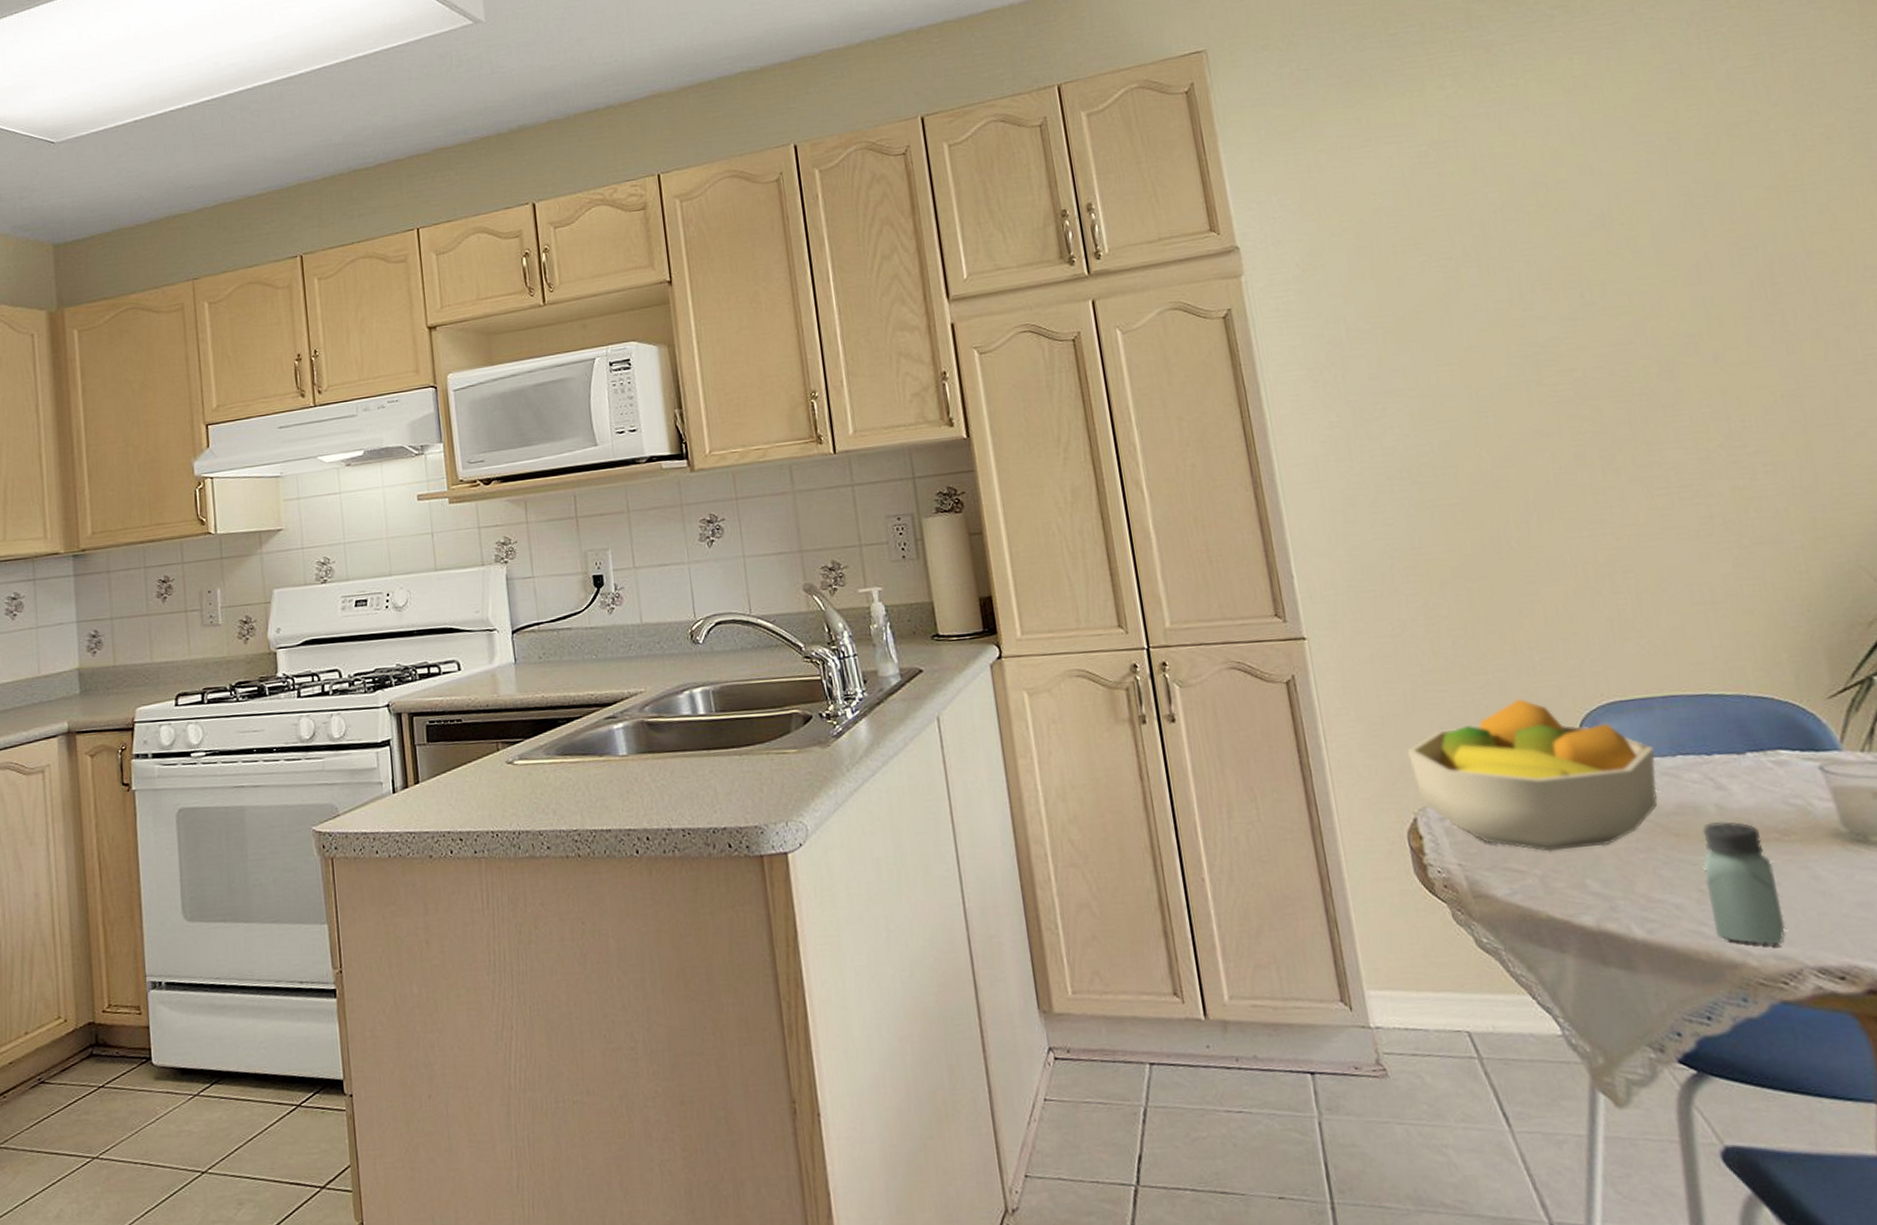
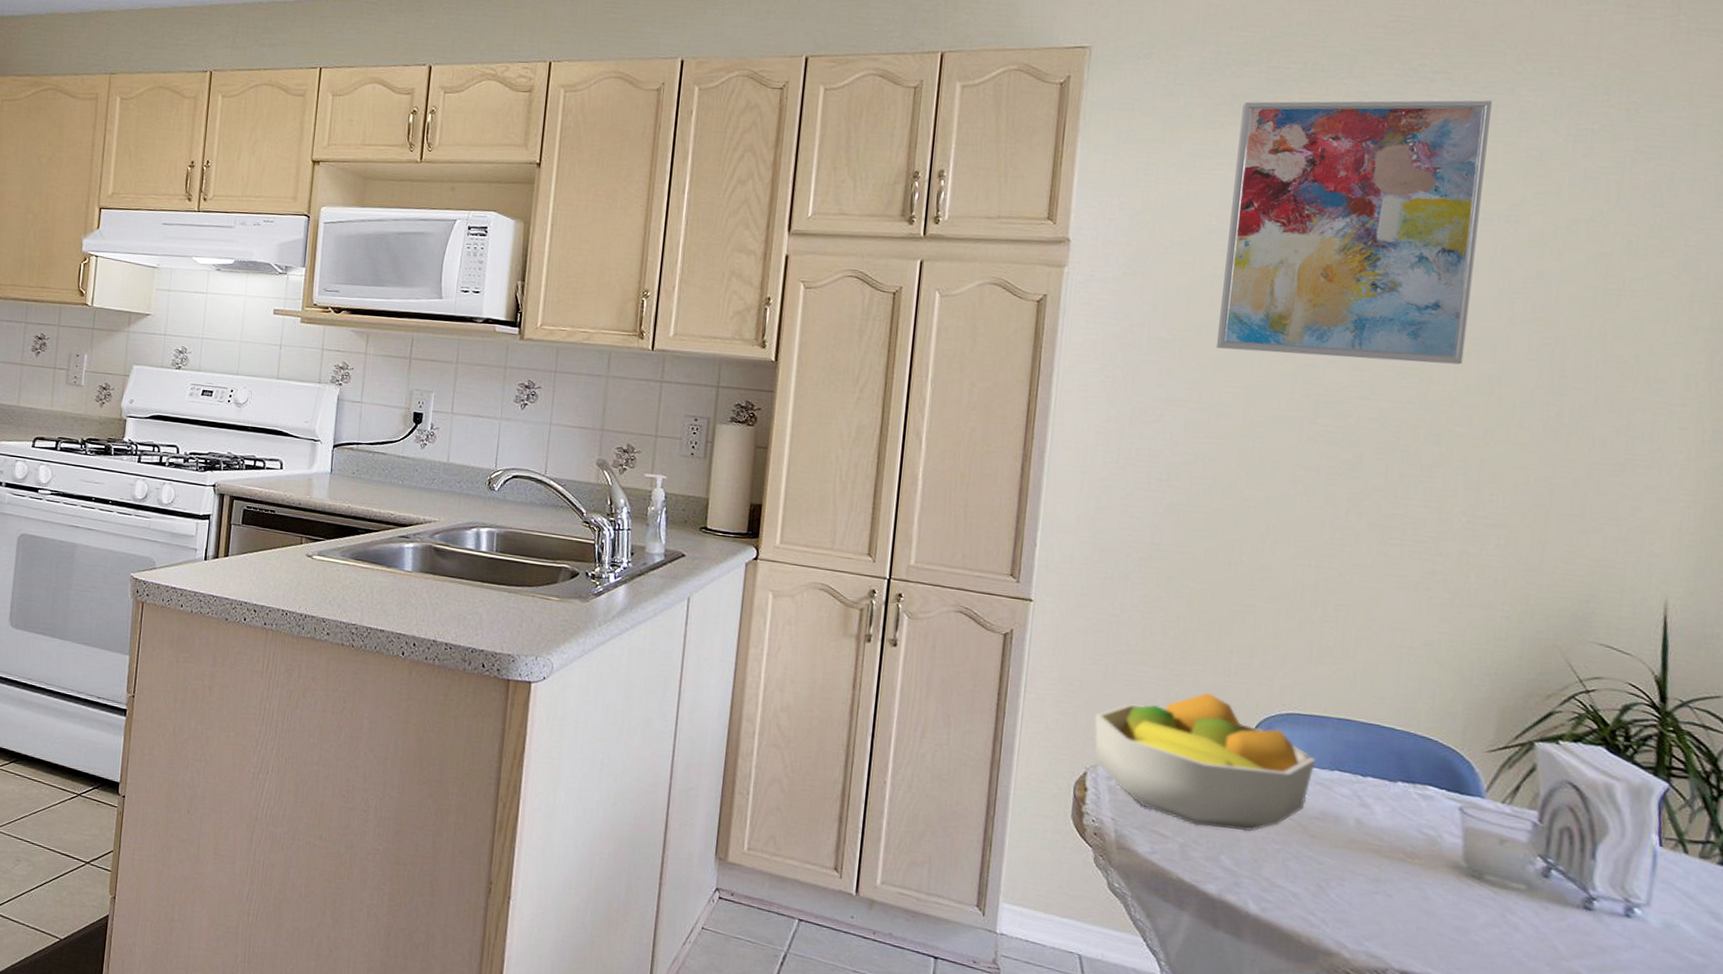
wall art: none [1373,25,1671,327] -> present [1217,100,1492,365]
saltshaker: present [1702,822,1786,945] -> none [1320,833,1390,945]

